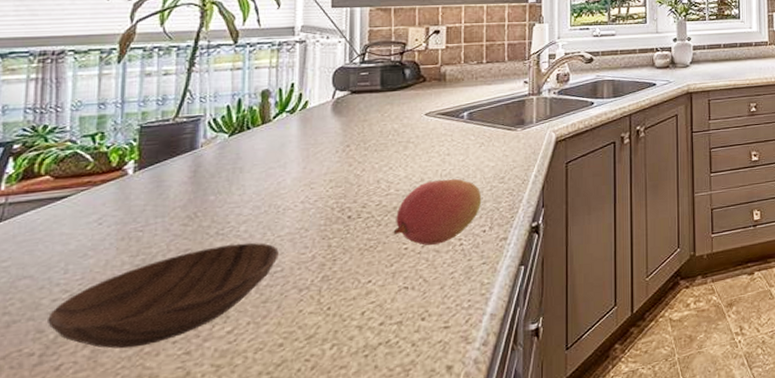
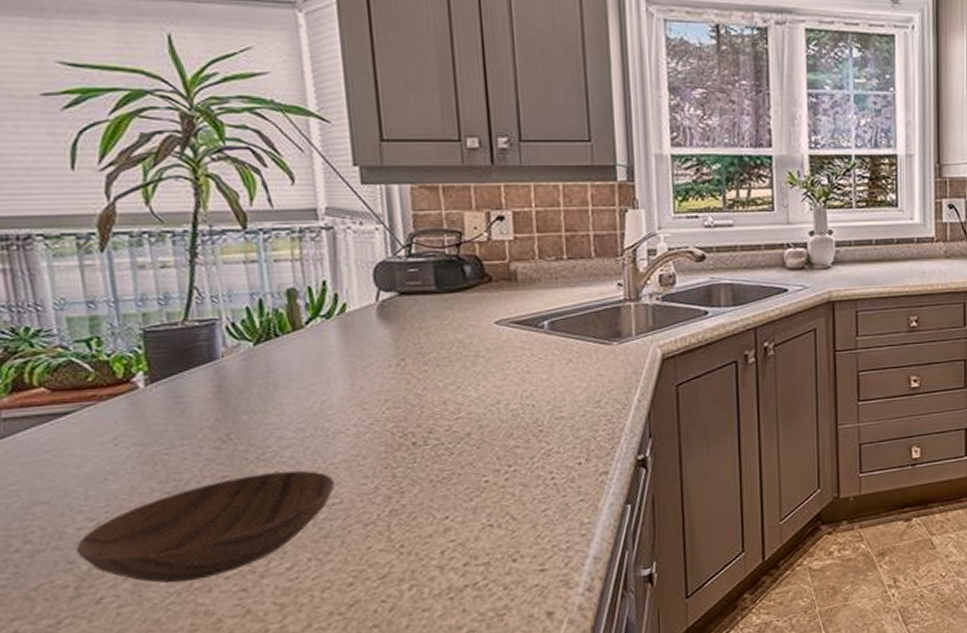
fruit: present [393,178,482,246] -> none [469,401,574,478]

